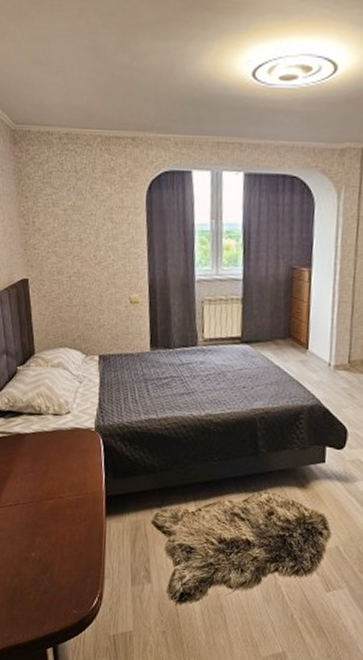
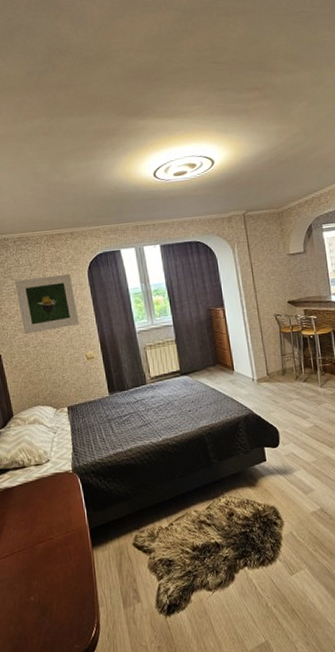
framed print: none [55,189,128,260] -> present [15,273,80,334]

